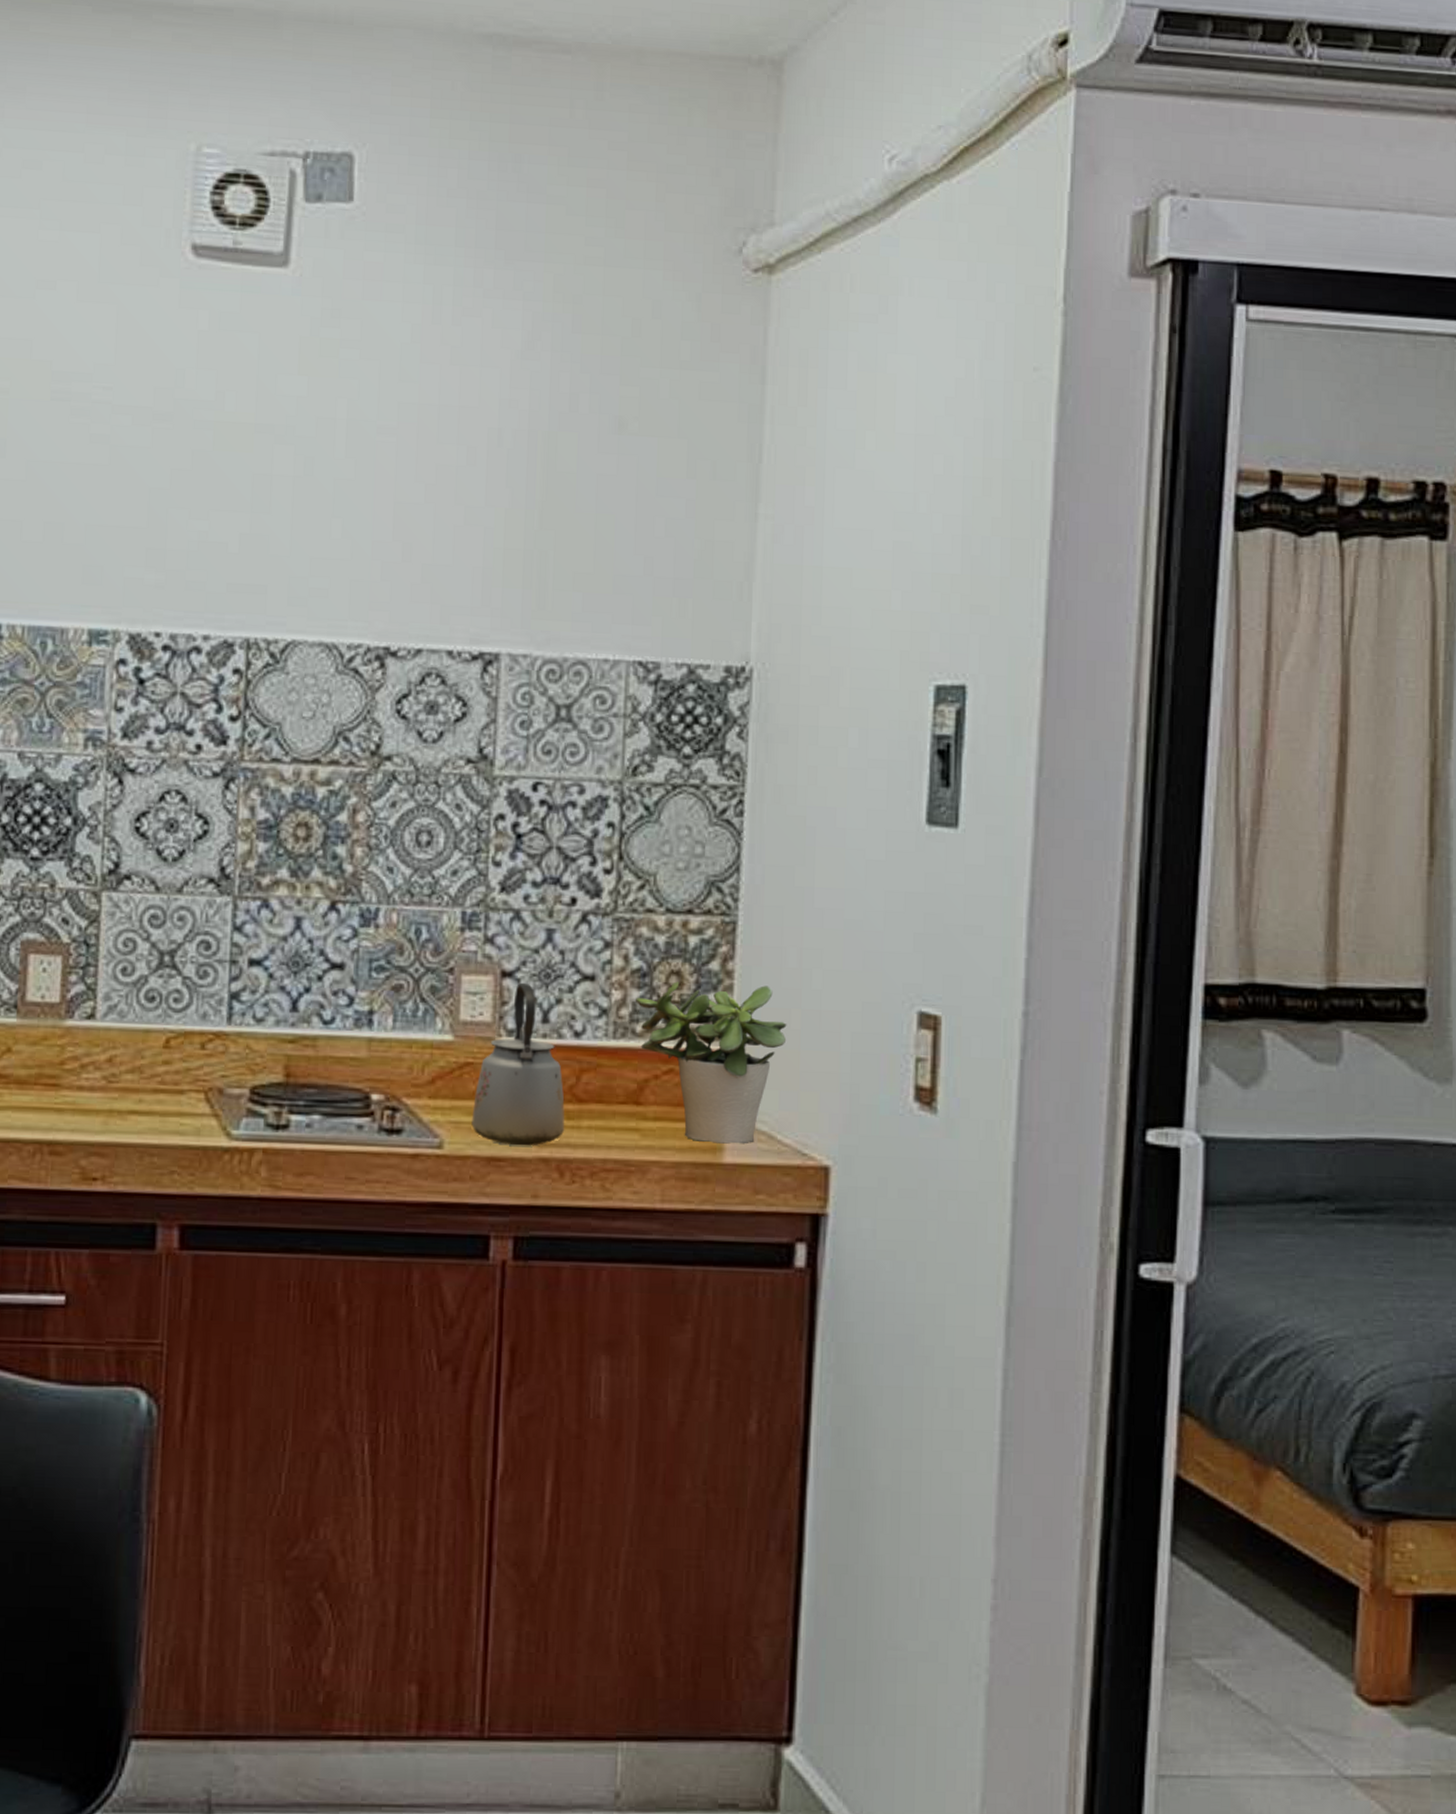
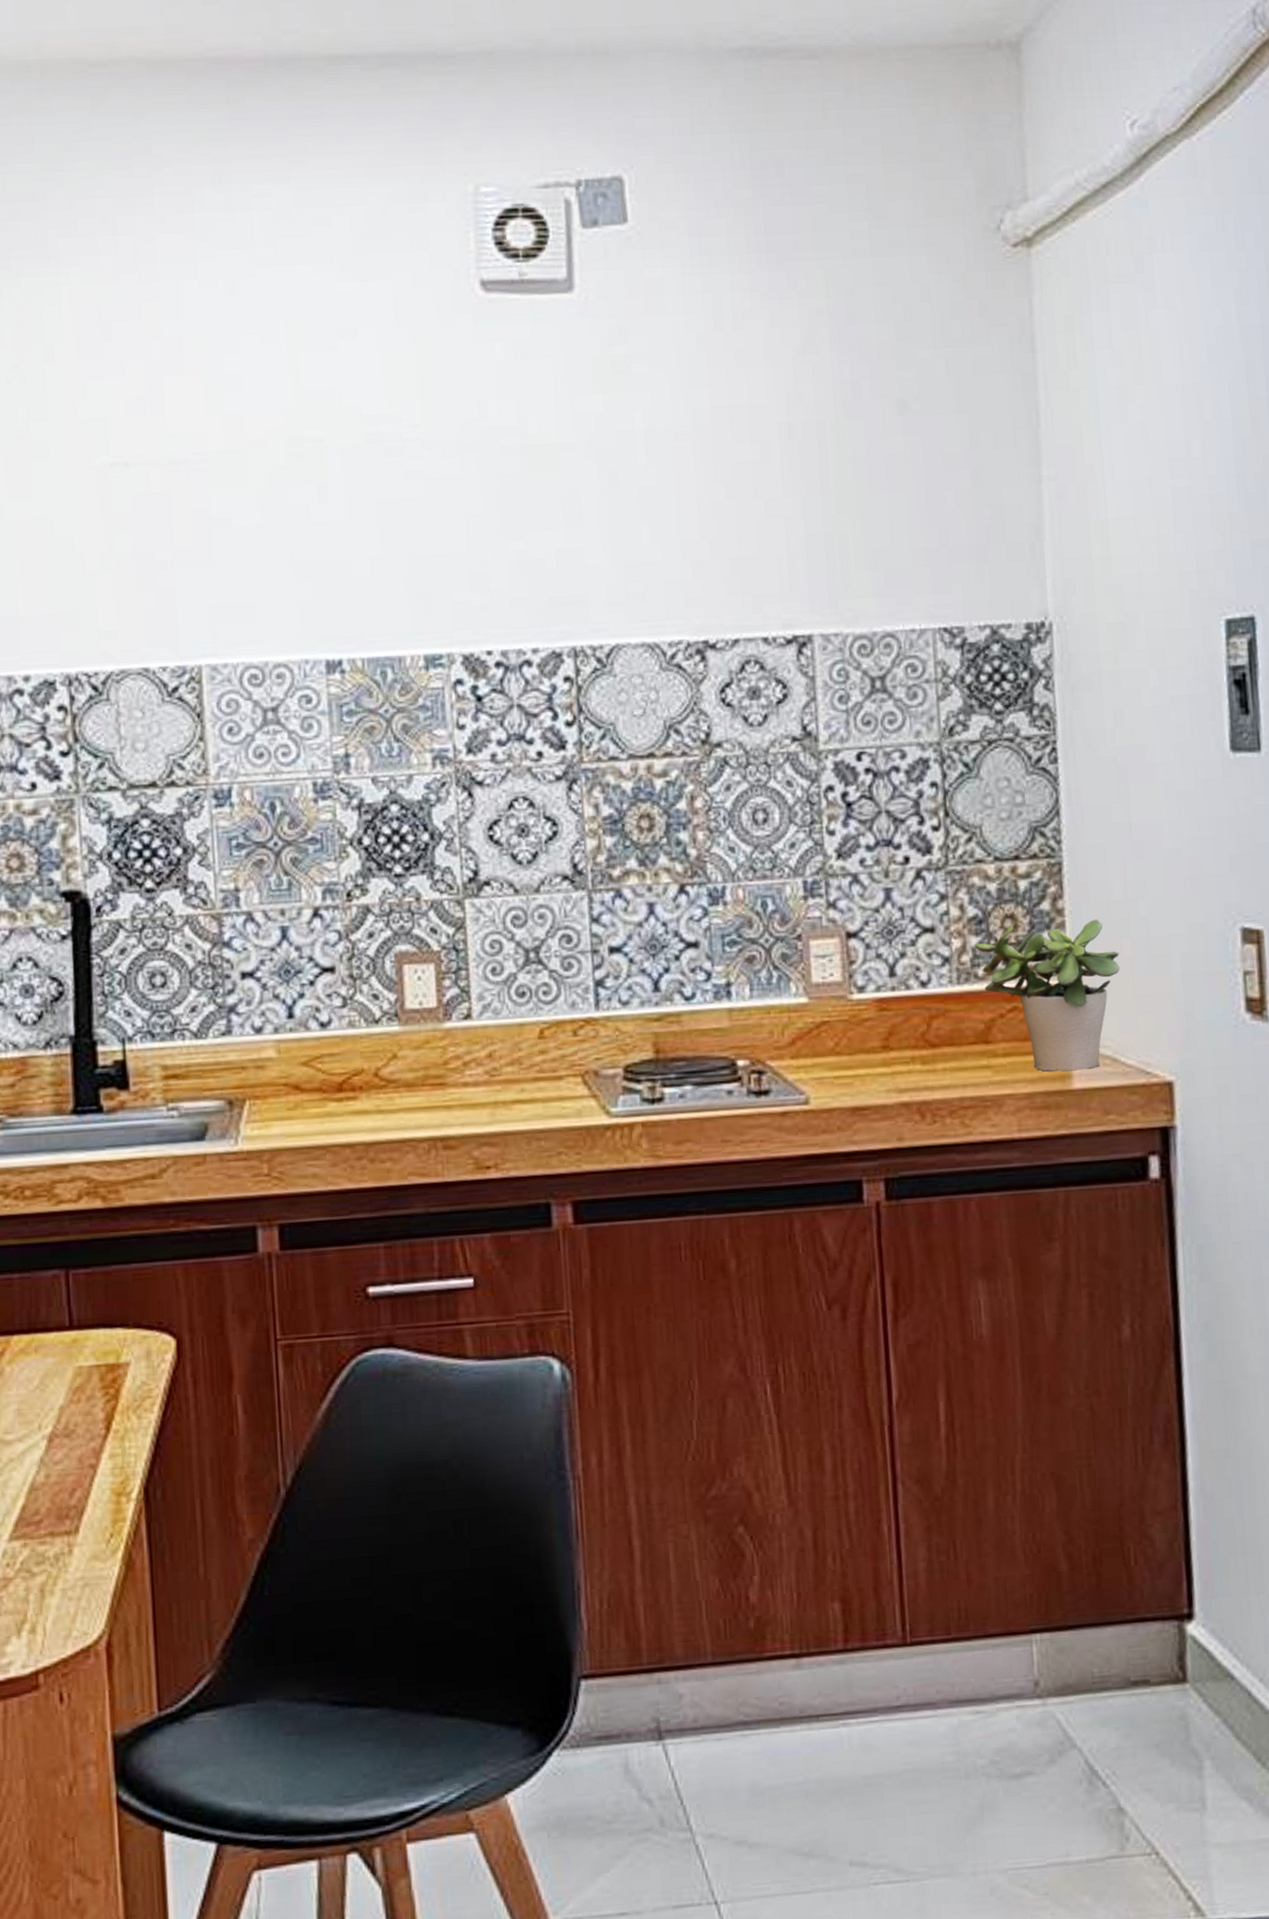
kettle: present [471,983,565,1146] -> none [833,942,922,1094]

